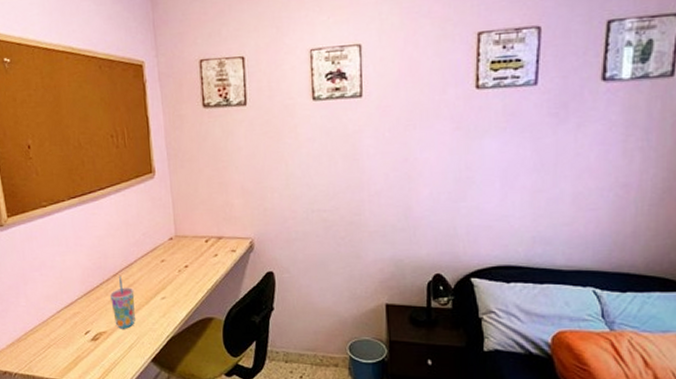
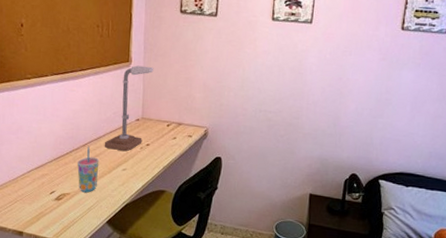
desk lamp: none [136,175,182,276] -> present [104,65,154,151]

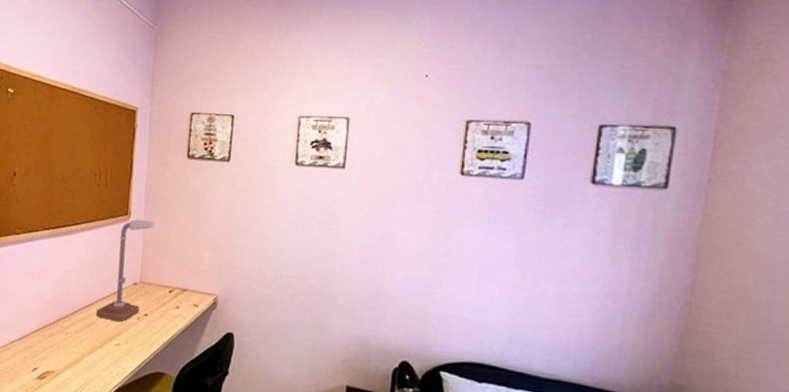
cup: present [77,146,100,193] -> none [64,314,90,372]

